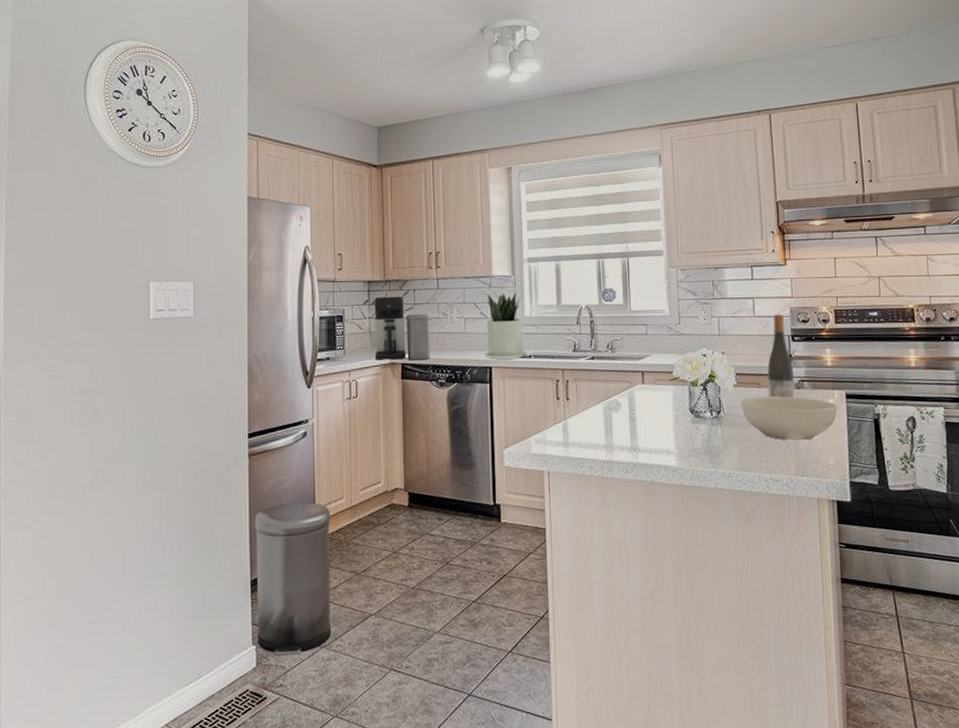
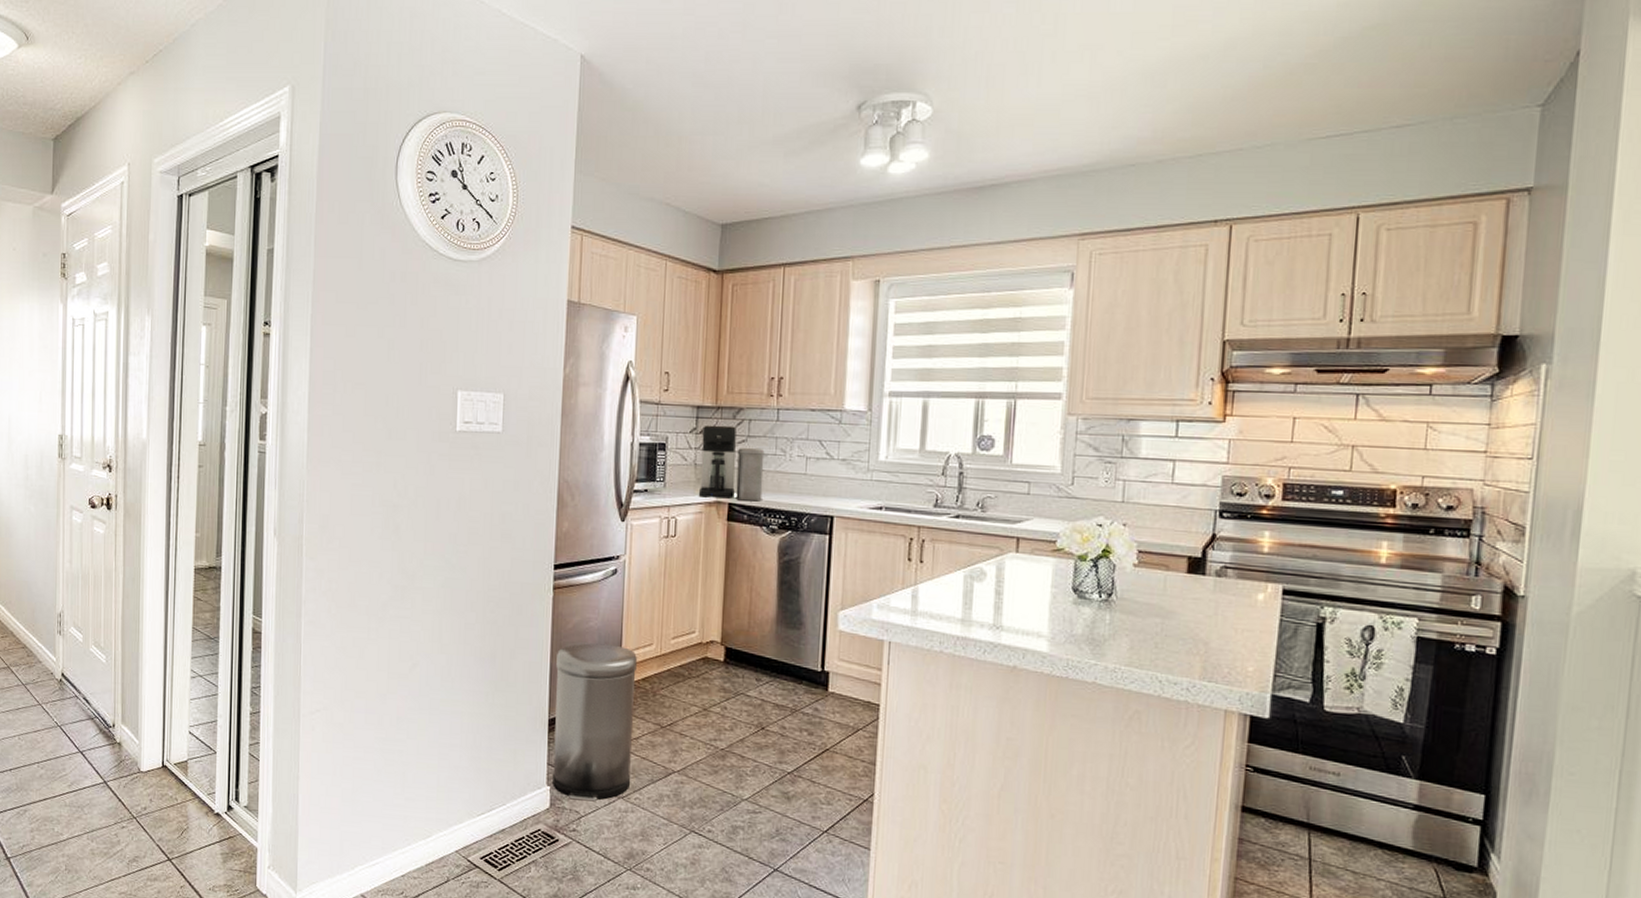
planter: present [484,293,528,360] -> none [826,430,879,510]
bowl: present [740,396,838,441] -> none [1139,581,1270,640]
wine bottle: present [767,314,795,399] -> none [1177,482,1216,588]

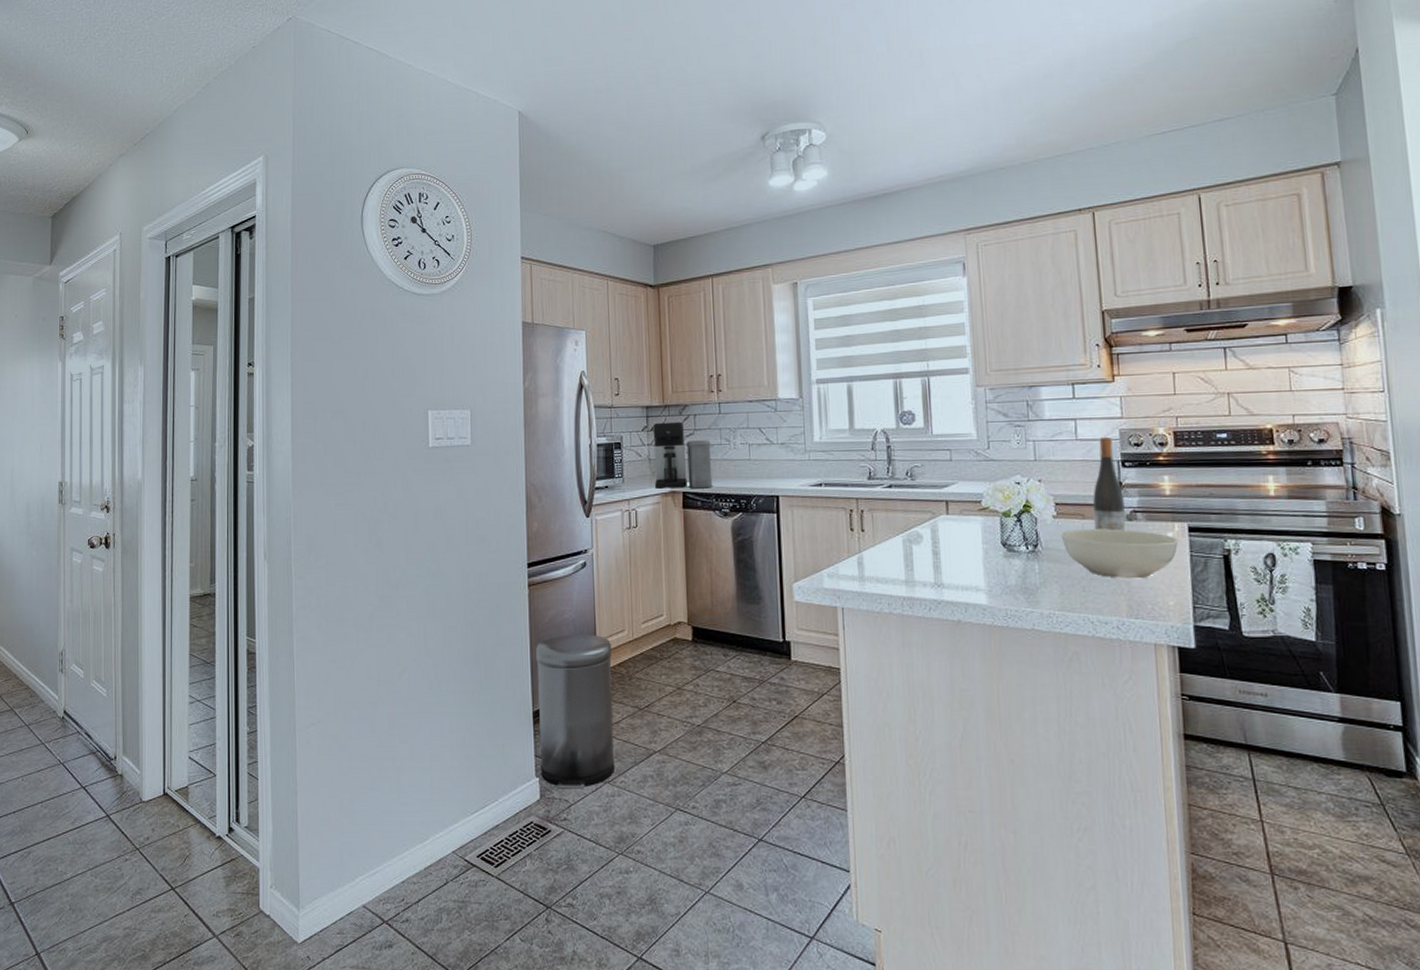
bowl: none [1139,581,1270,640] -> present [1061,529,1179,579]
wine bottle: none [1177,482,1216,588] -> present [1092,436,1126,531]

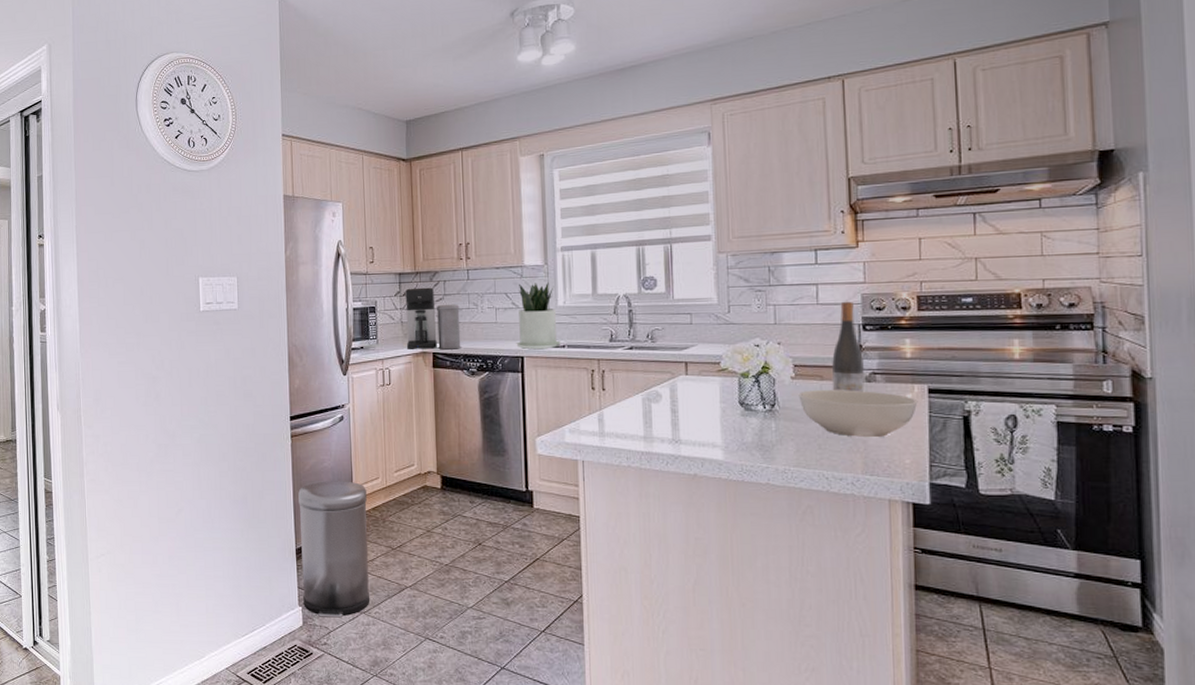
planter: none [771,416,819,488] -> present [516,282,562,350]

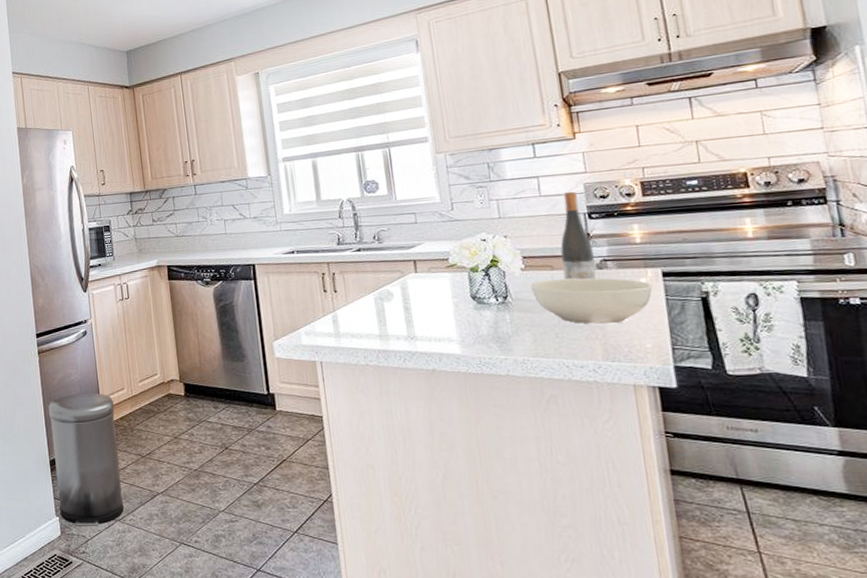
coffee maker: present [405,287,437,349] -> none [137,204,171,264]
canister: present [437,305,461,350] -> none [168,219,194,263]
planter: present [516,282,562,350] -> none [245,192,291,257]

